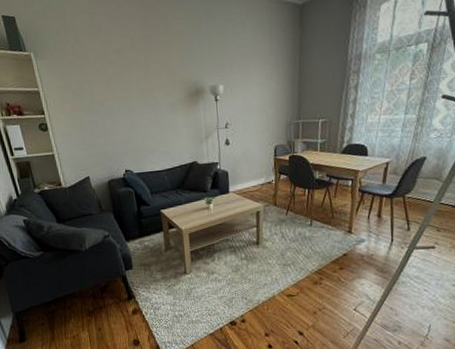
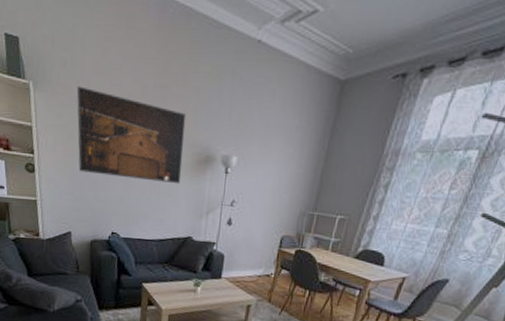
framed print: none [73,49,178,123] -> present [76,86,187,184]

